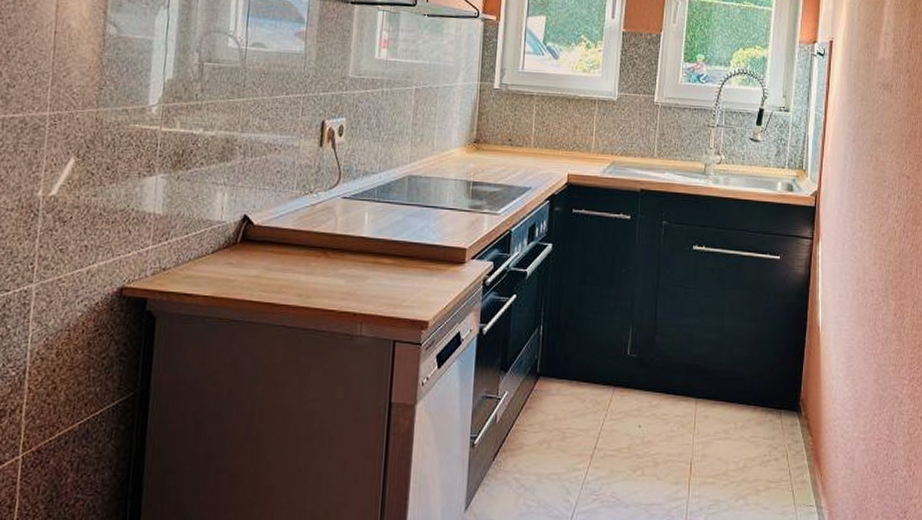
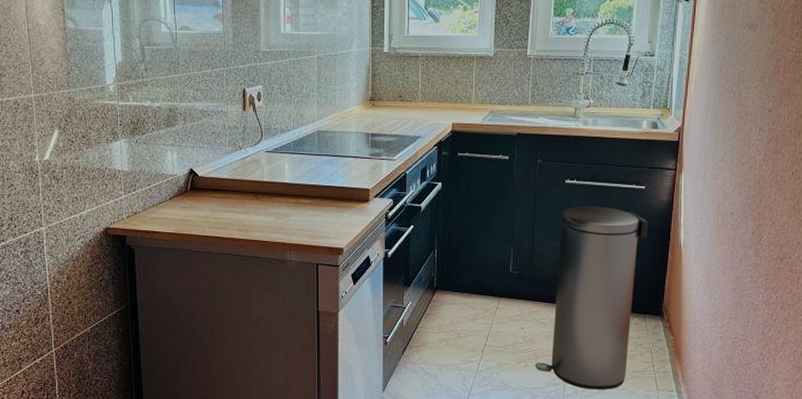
pedal bin: none [654,277,783,505] -> present [535,206,648,390]

